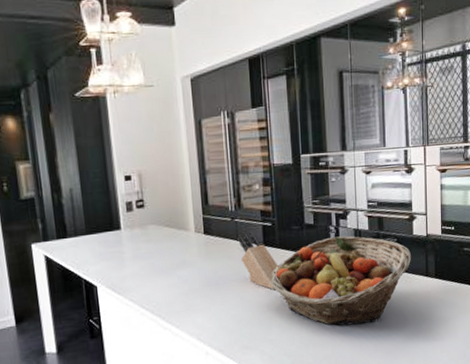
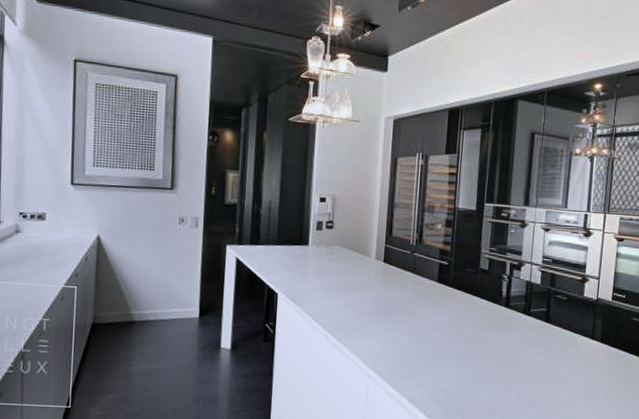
knife block: present [238,232,279,290] -> none [414,267,449,326]
fruit basket: present [271,236,411,326] -> none [439,285,579,375]

